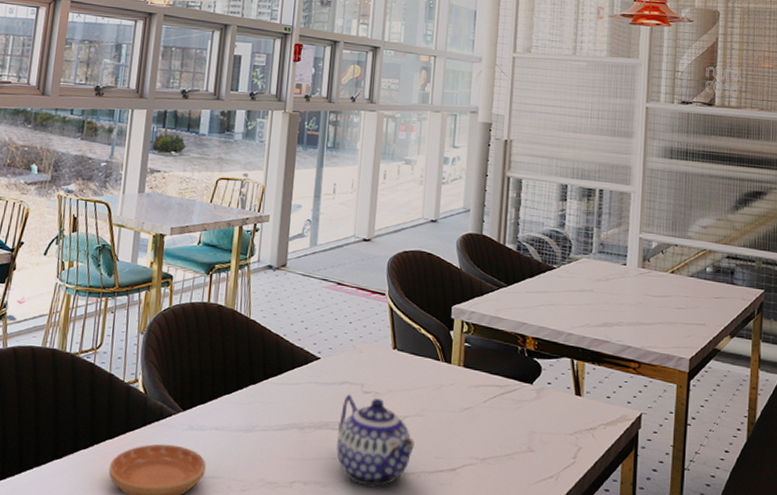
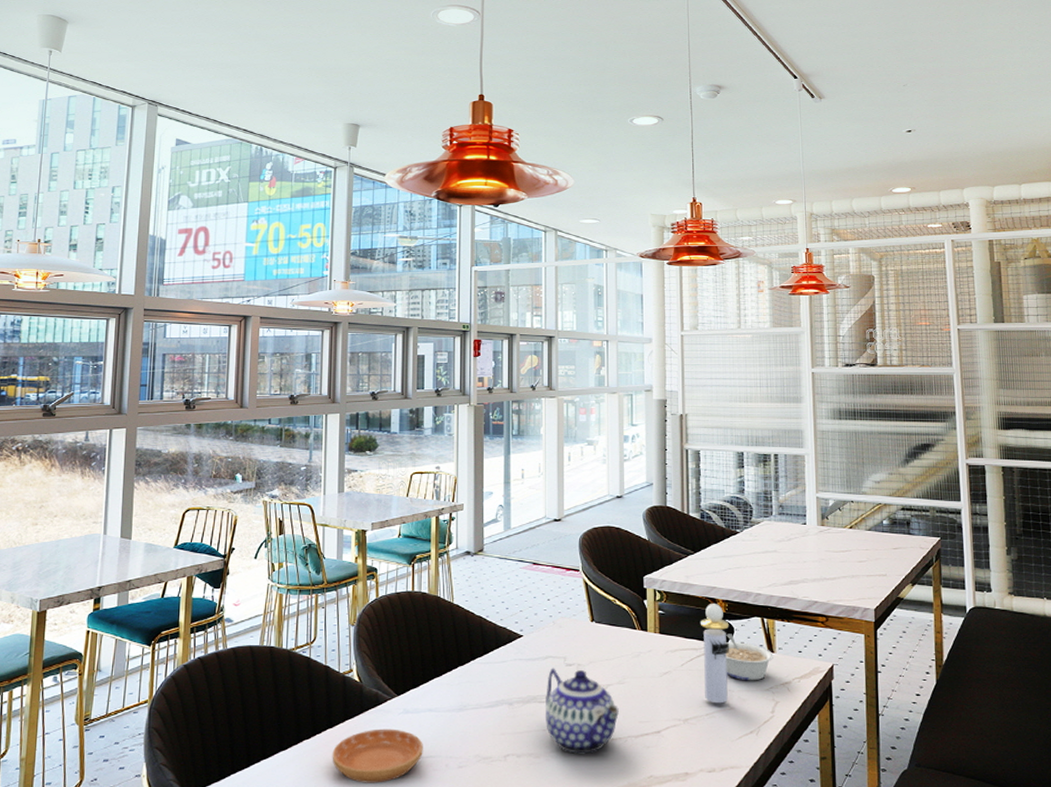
perfume bottle: none [505,340,537,445] -> present [701,604,729,704]
legume: none [529,372,580,425] -> present [725,634,773,681]

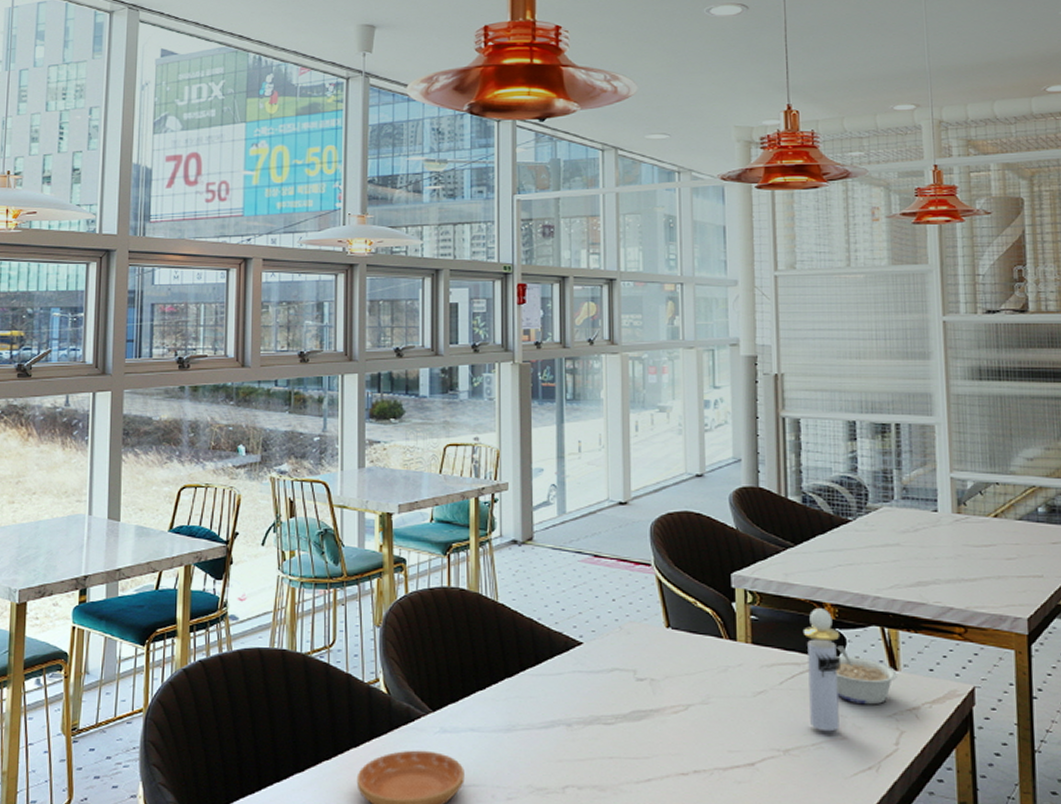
teapot: present [546,668,619,754] -> none [612,682,703,788]

